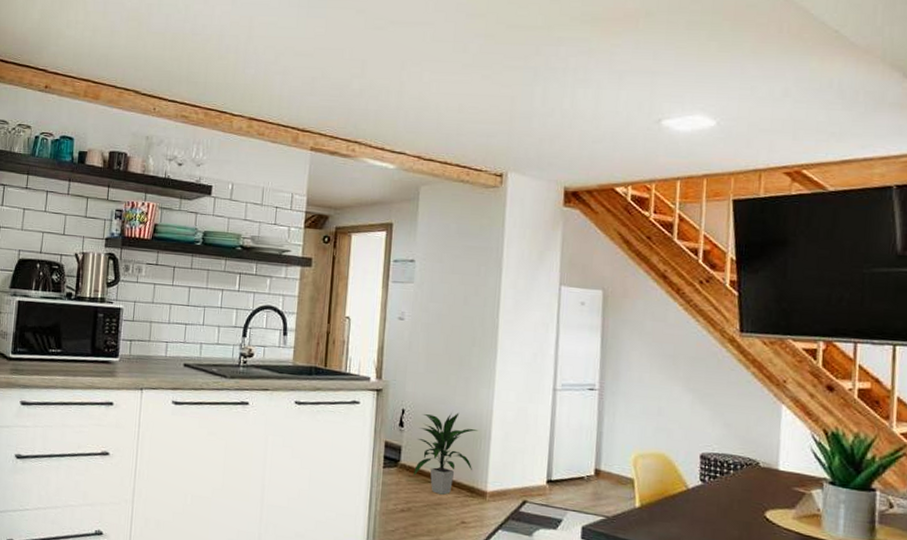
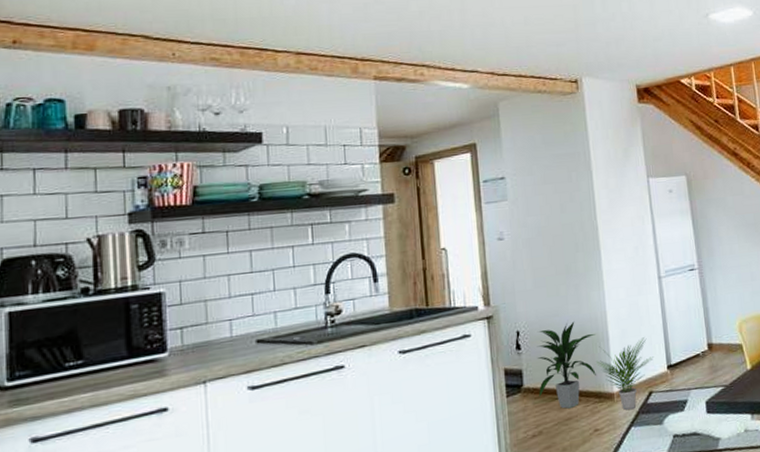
potted plant: none [474,443,534,513] -> present [596,337,653,410]

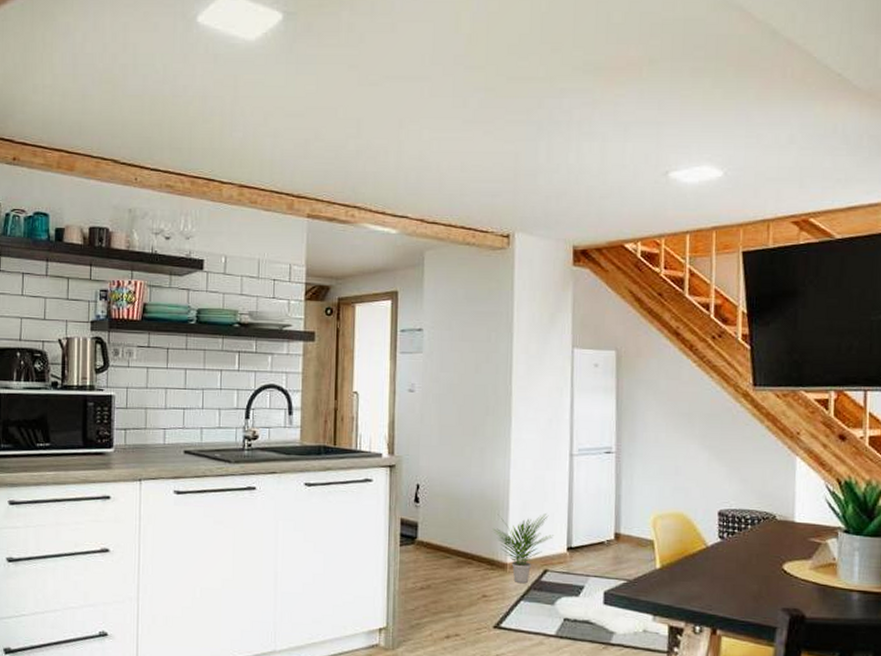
indoor plant: present [537,321,596,409] -> none [431,484,495,569]

